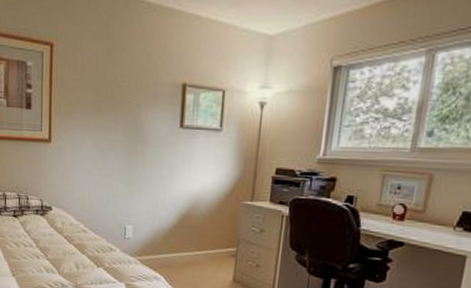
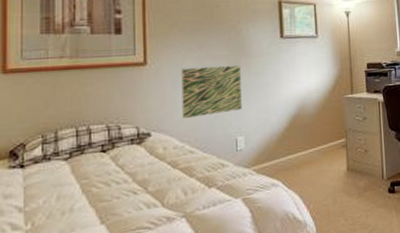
wall art: none [79,149,135,200] -> present [181,65,242,119]

